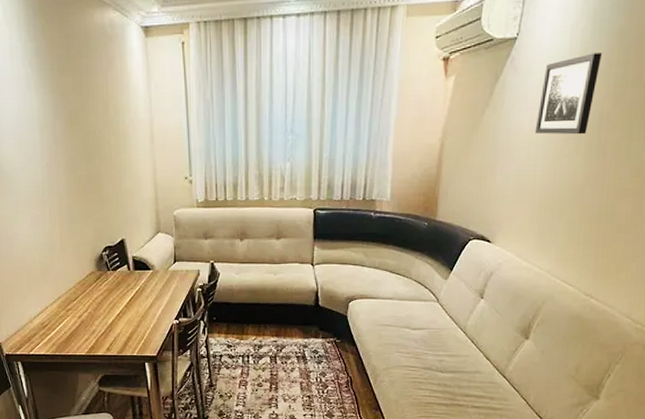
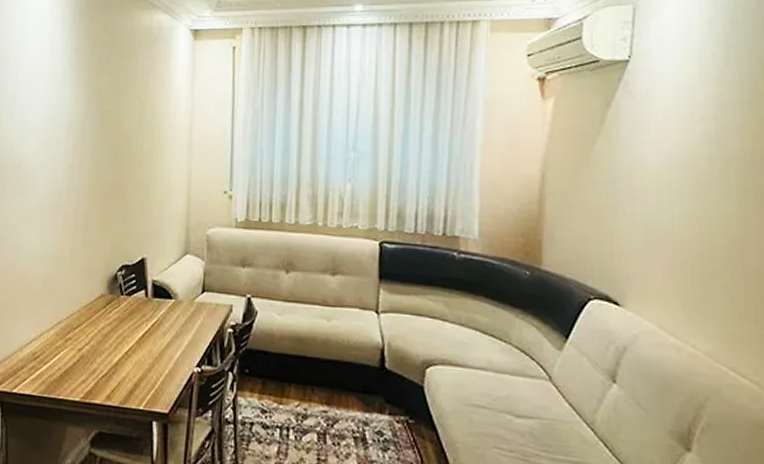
wall art: present [535,53,603,135] -> none [665,82,744,177]

